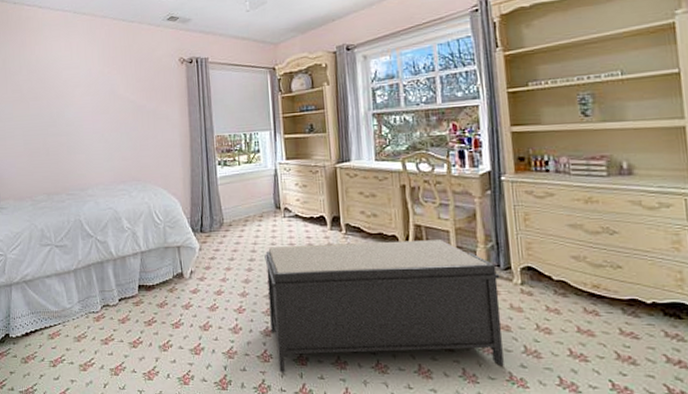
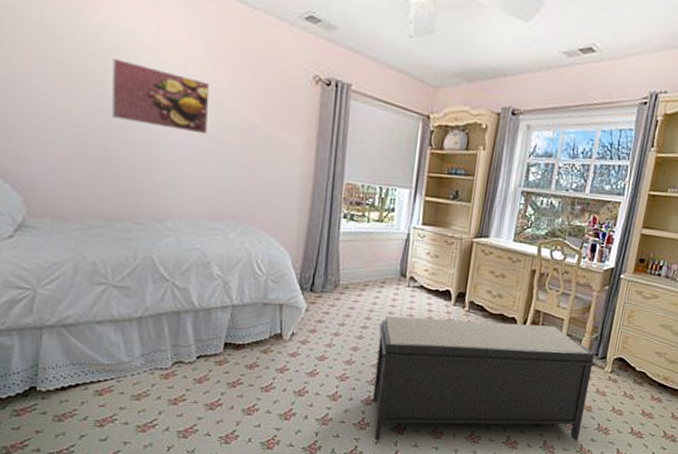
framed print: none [45,79,109,121] -> present [111,58,210,135]

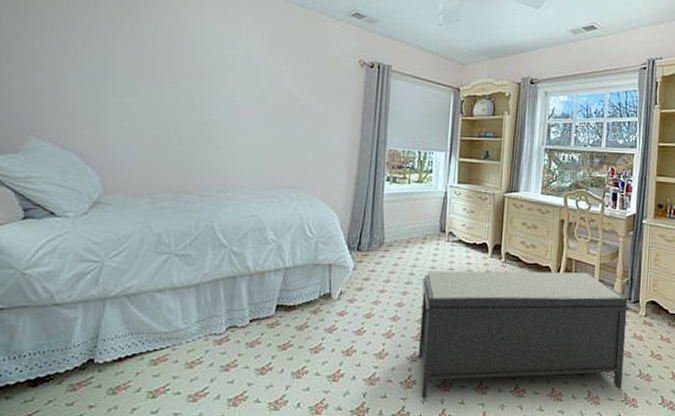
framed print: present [111,58,210,135] -> none [184,55,271,114]

